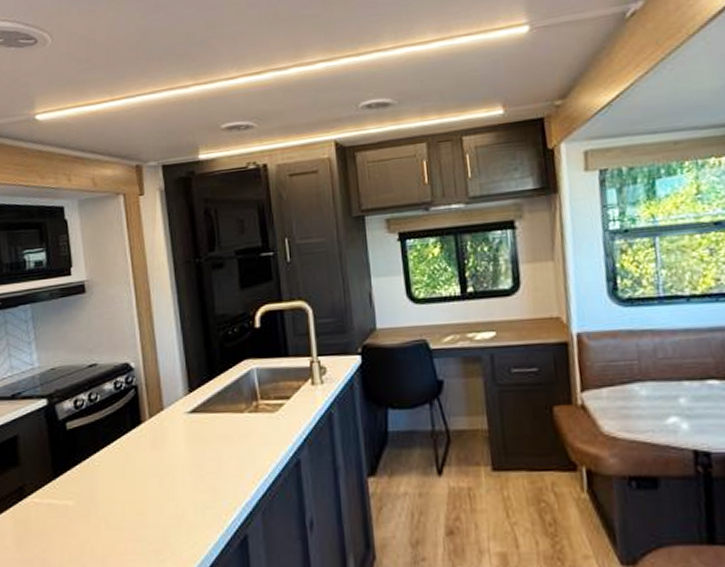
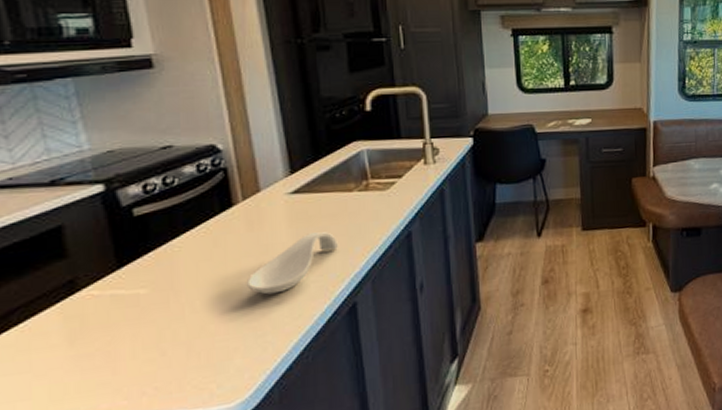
spoon rest: none [151,455,232,517] -> present [247,232,339,295]

